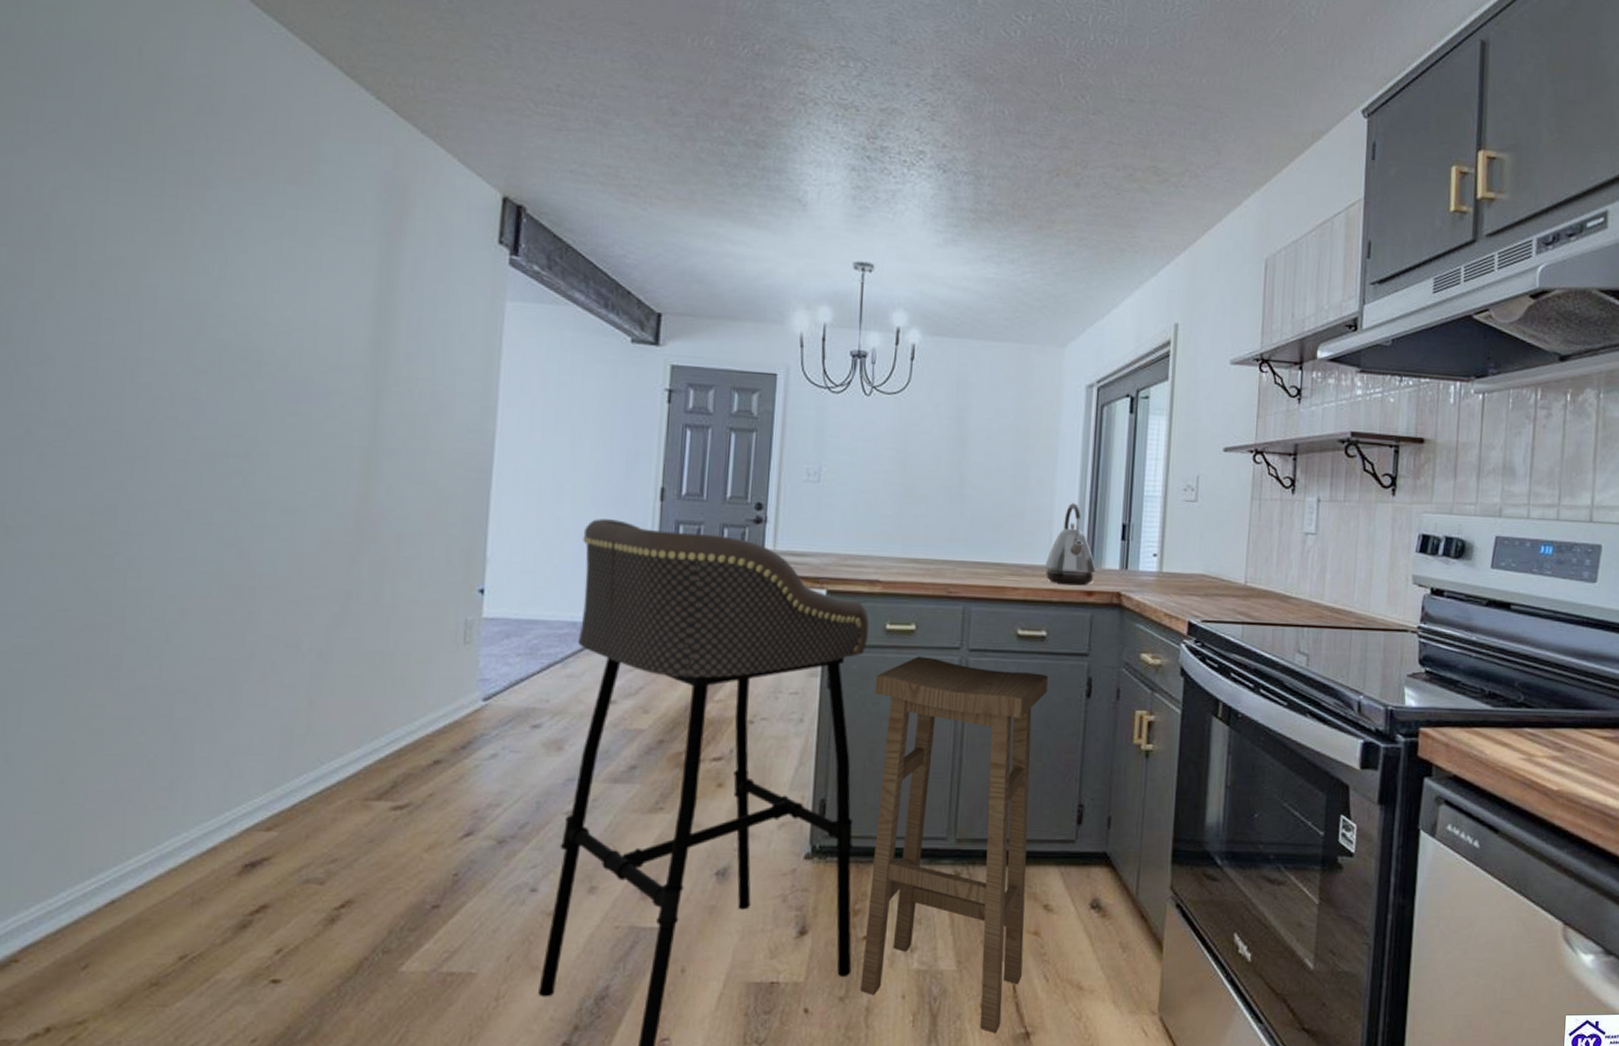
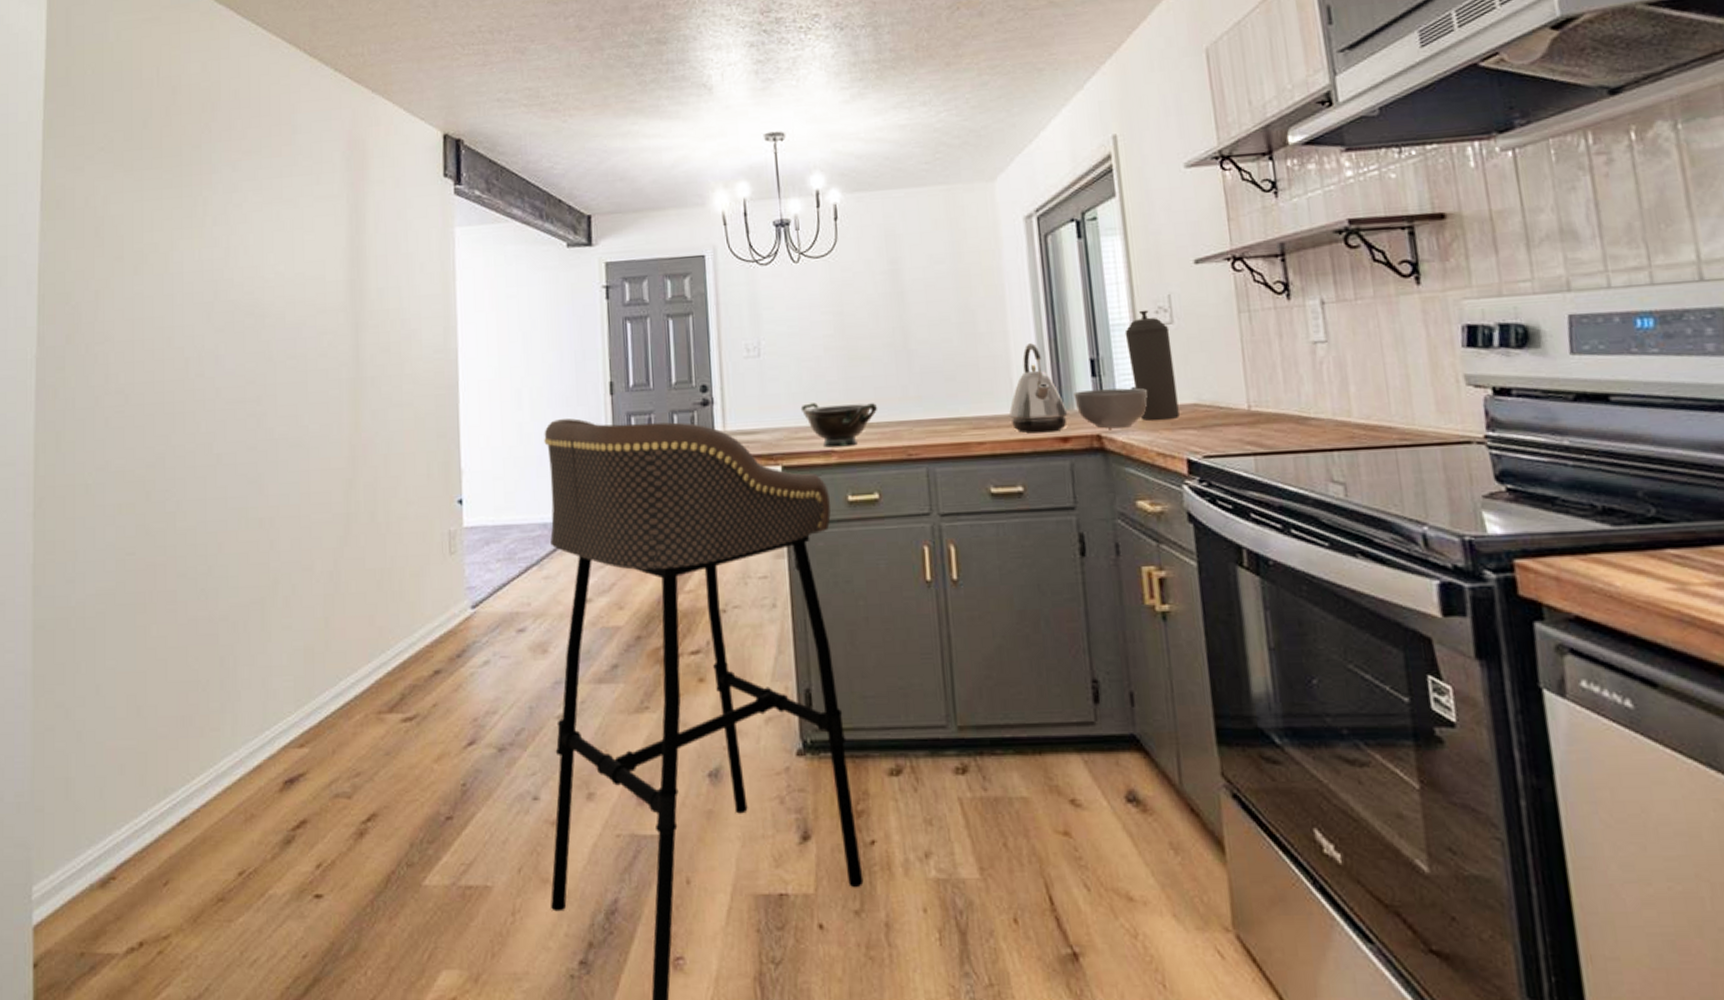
bowl: none [852,533,927,580] -> present [800,402,878,449]
bar stool: present [860,656,1048,1034] -> none [844,526,1057,955]
bowl: none [1103,551,1167,589] -> present [1074,388,1148,429]
canister: none [1155,486,1193,587] -> present [1125,310,1180,422]

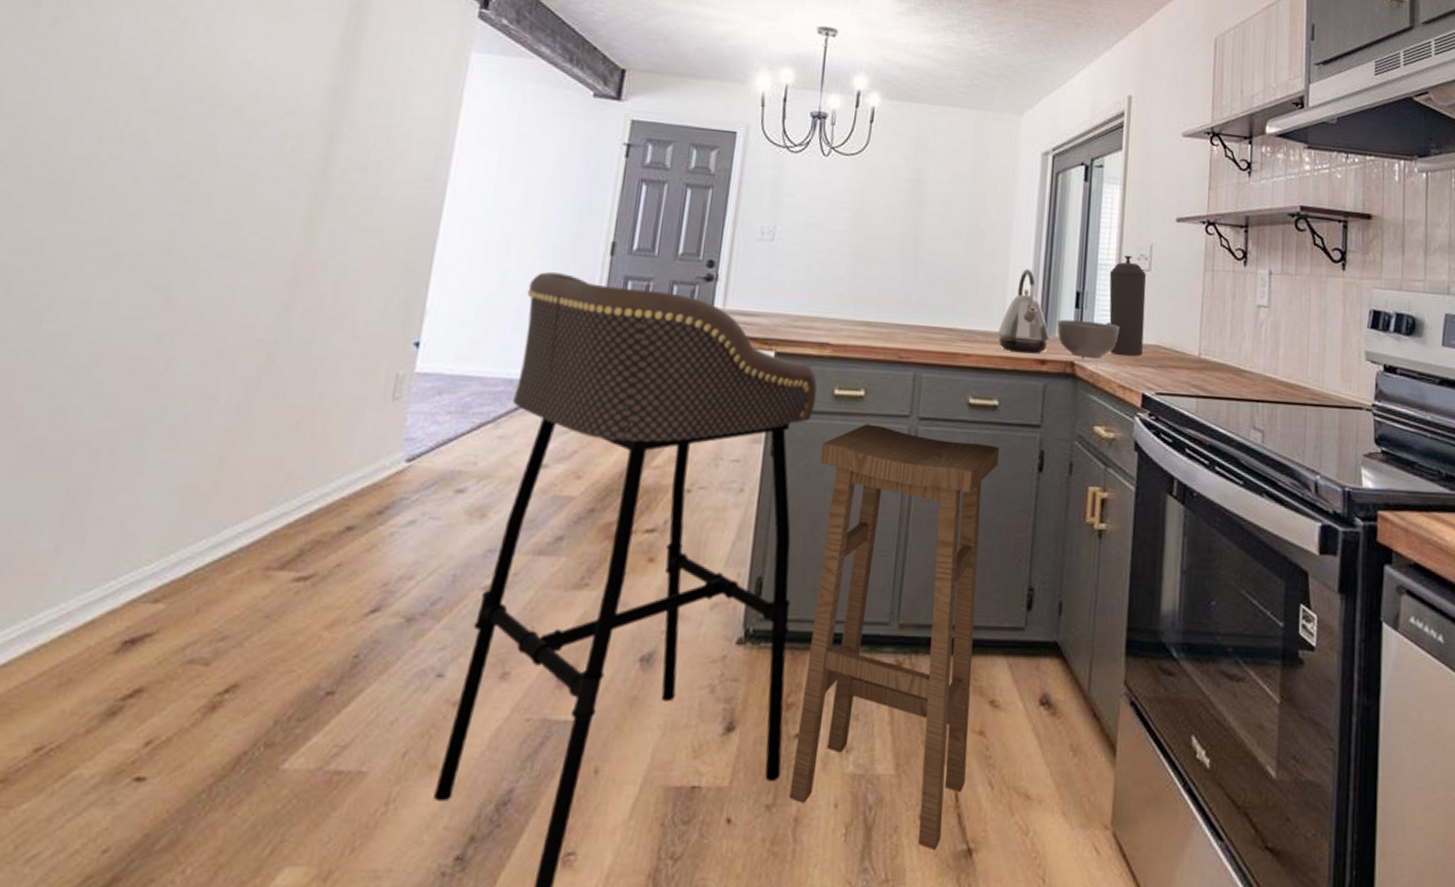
bowl: present [800,402,878,449] -> none [804,294,879,343]
bar stool: none [844,526,1057,955] -> present [789,424,999,851]

